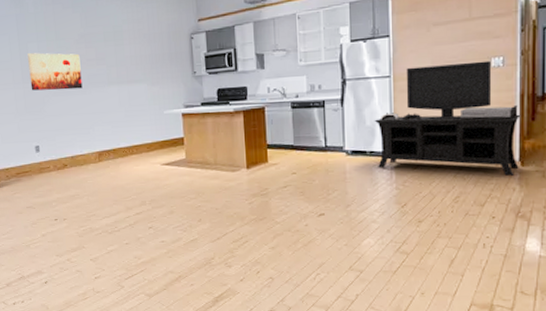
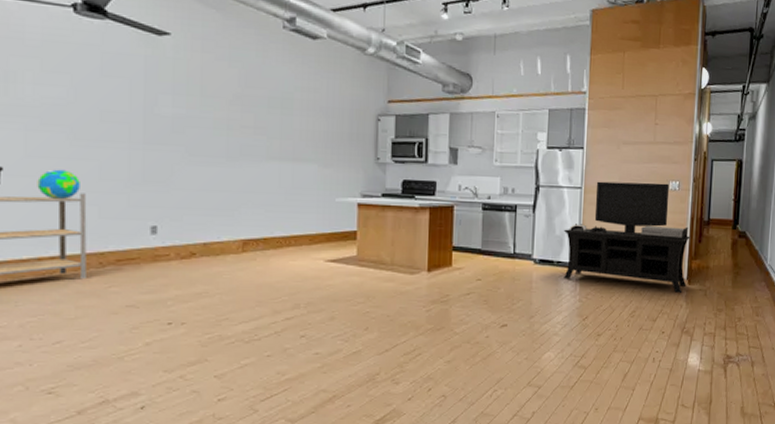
wall art: present [27,53,83,91] -> none [155,107,232,160]

